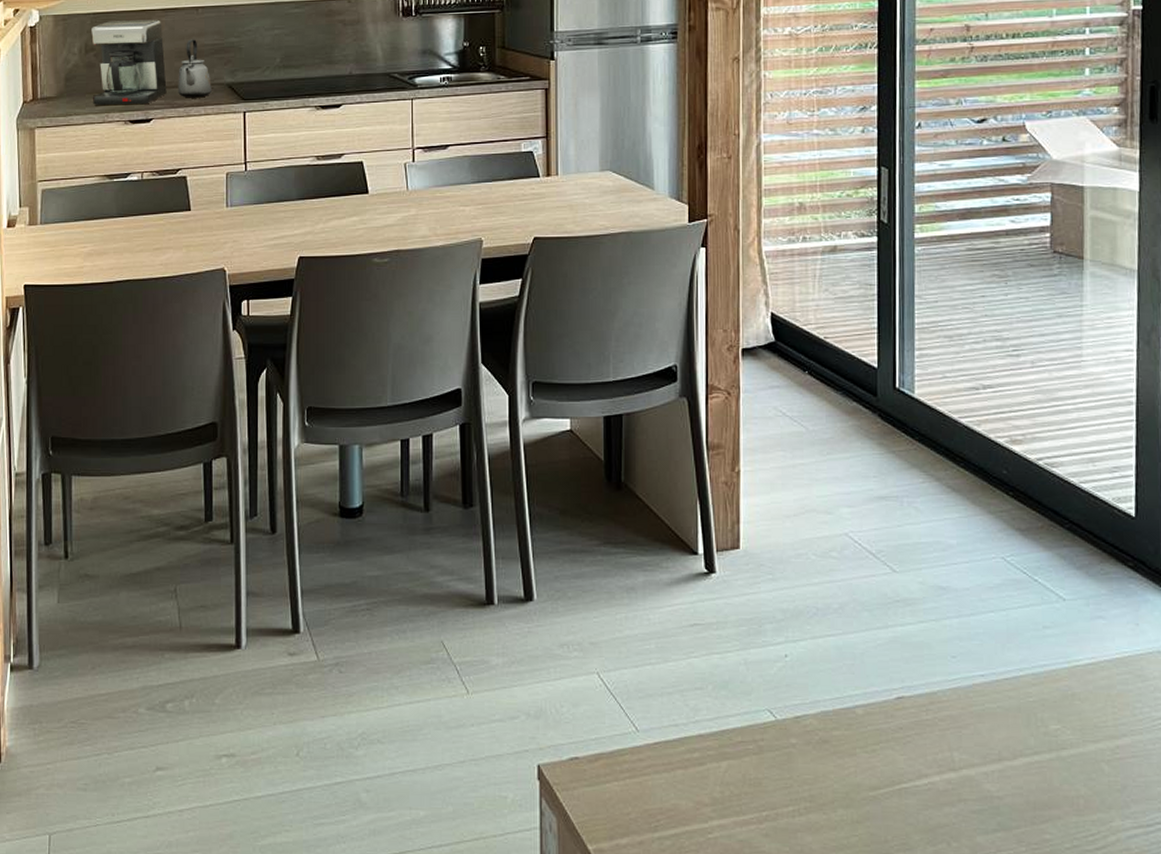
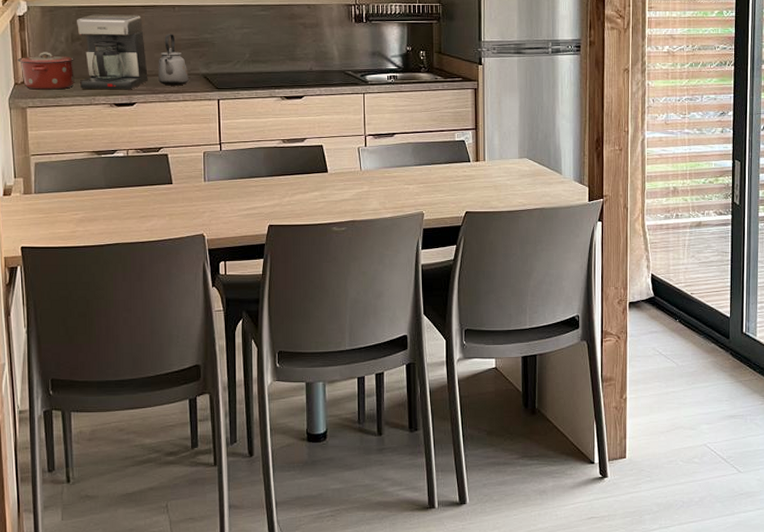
casserole: none [27,65,89,108] -> present [17,52,75,90]

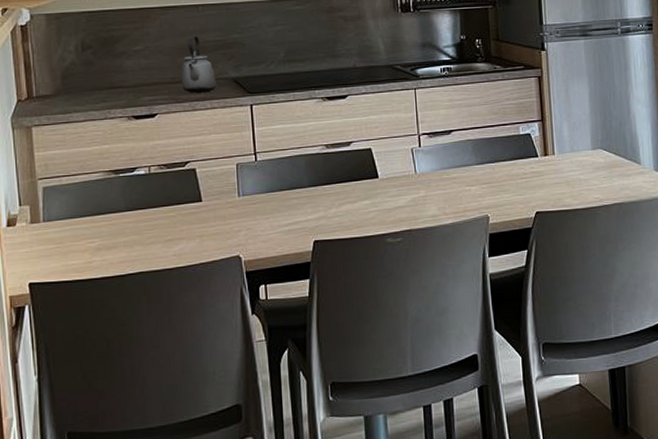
casserole: present [17,52,75,90] -> none [20,63,87,106]
coffee maker: present [77,14,148,90] -> none [87,17,171,103]

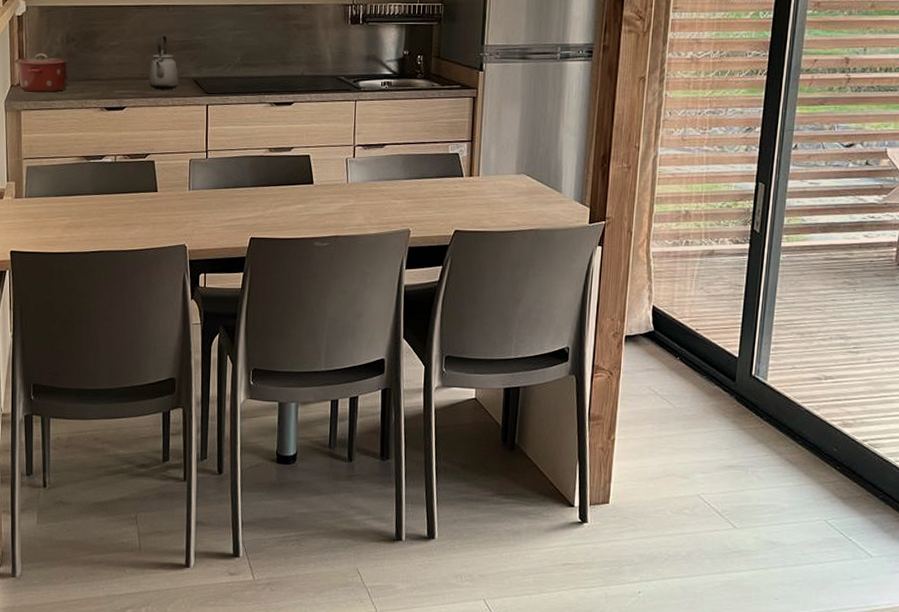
casserole: none [20,63,87,106] -> present [14,53,70,92]

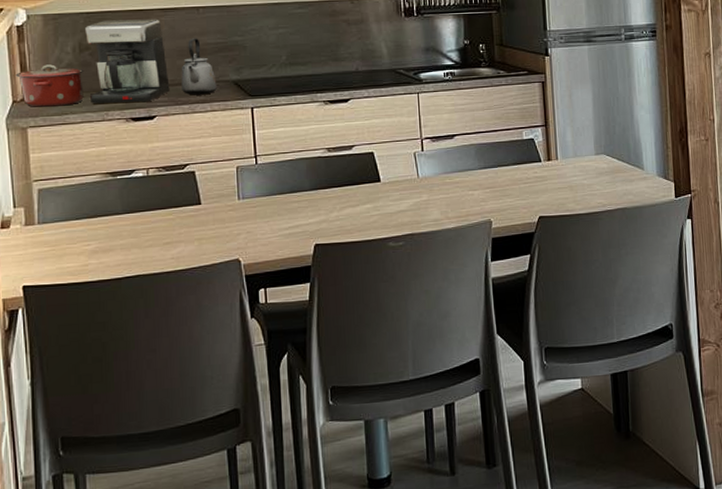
coffee maker: none [72,14,139,94] -> present [85,19,170,104]

